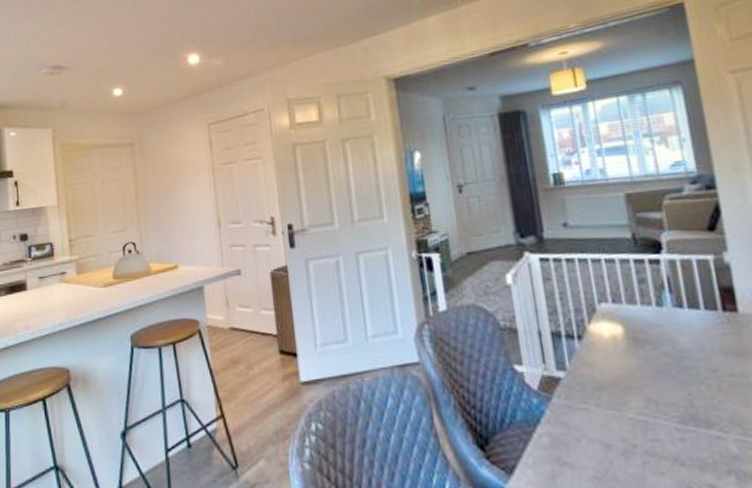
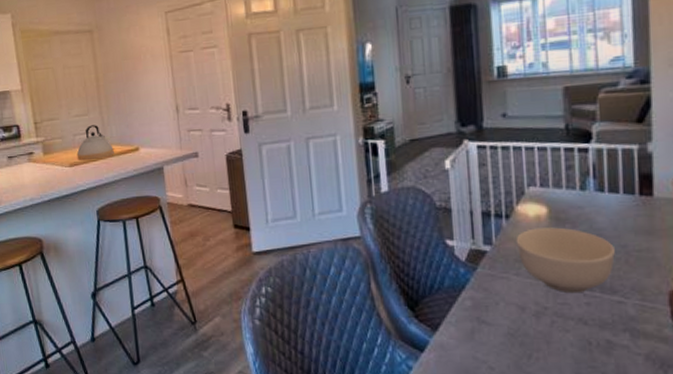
bowl: none [591,349,706,428] -> present [515,227,616,294]

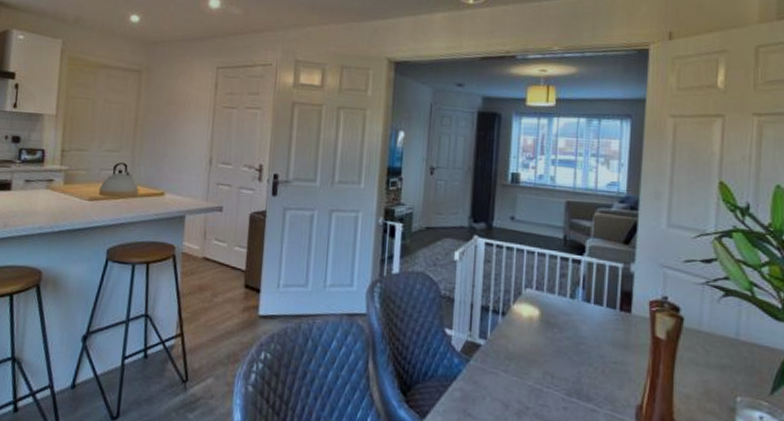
bowl: present [515,227,616,294] -> none [508,328,595,397]

